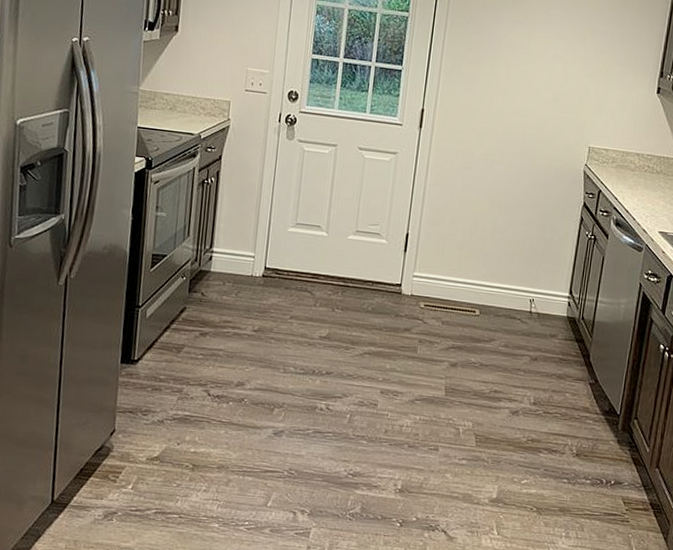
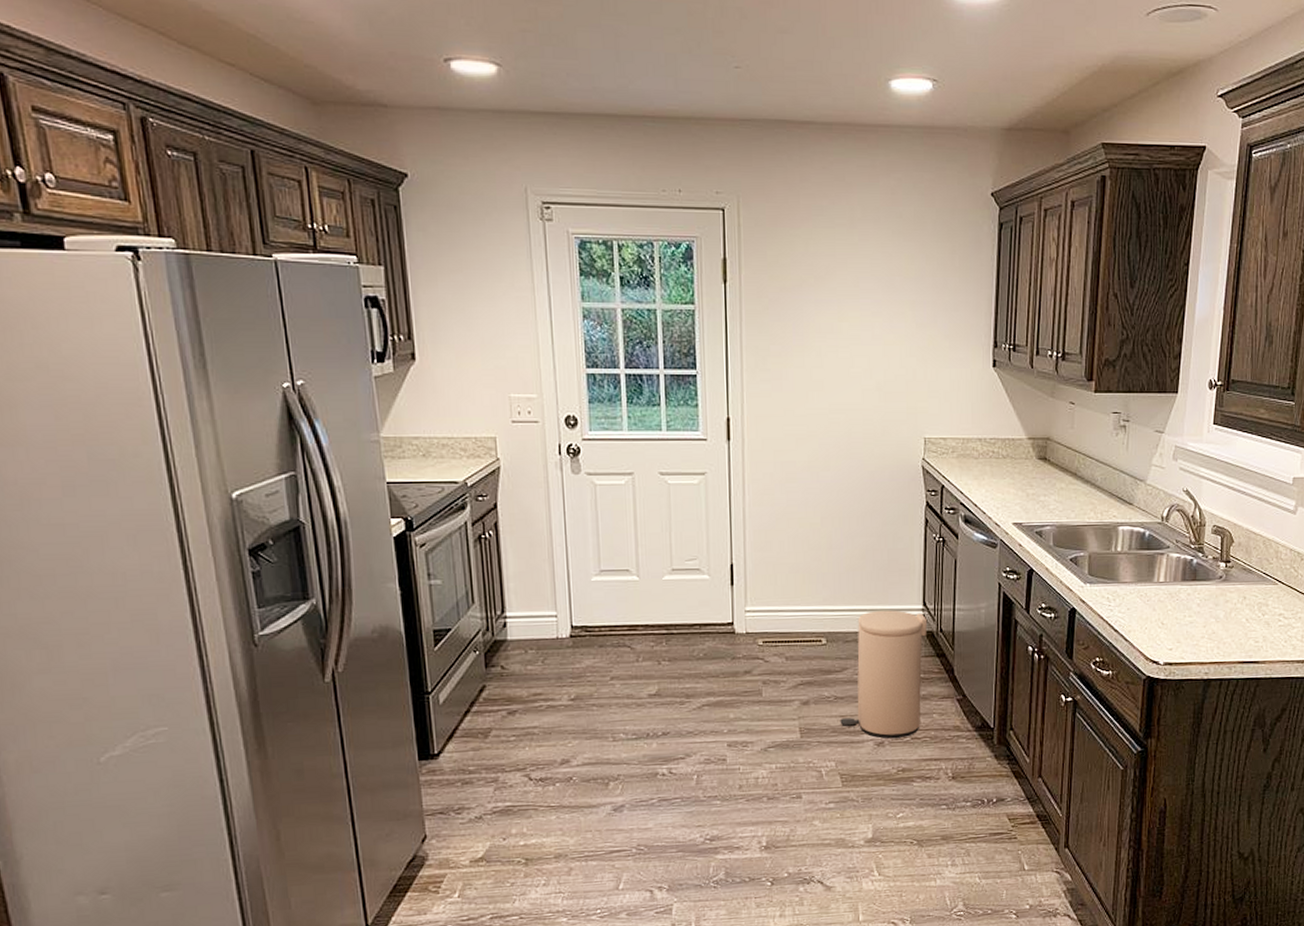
pedal bin: none [481,292,571,410] -> present [840,610,927,738]

